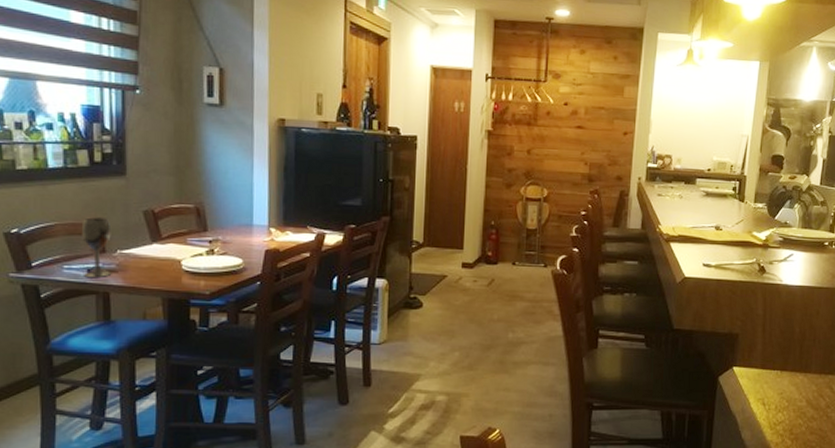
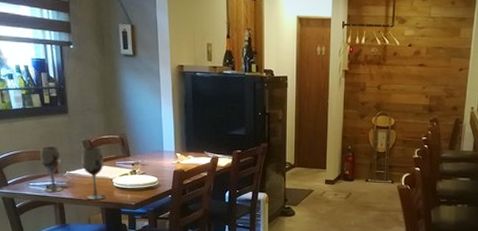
wine glass: none [140,219,171,289] -> present [82,147,106,200]

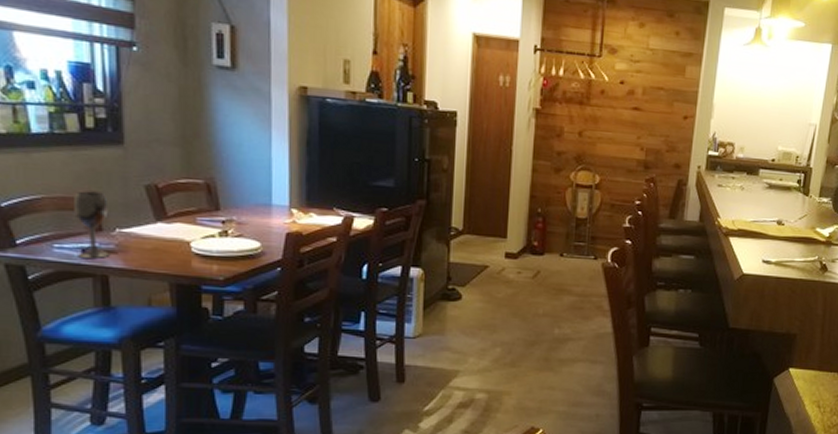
wine glass: present [82,147,106,200] -> none [142,195,179,273]

